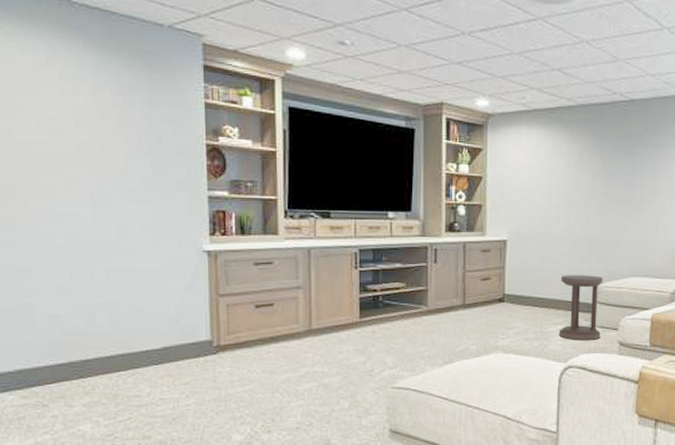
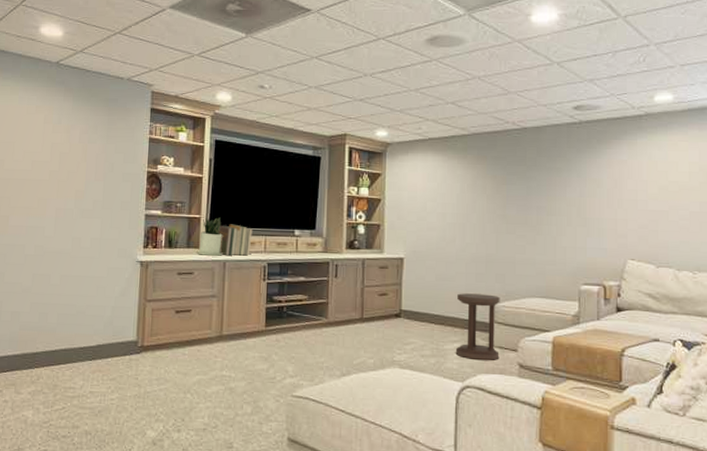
planter: none [275,197,306,244] -> present [196,216,223,257]
books: none [299,206,340,243] -> present [218,224,252,257]

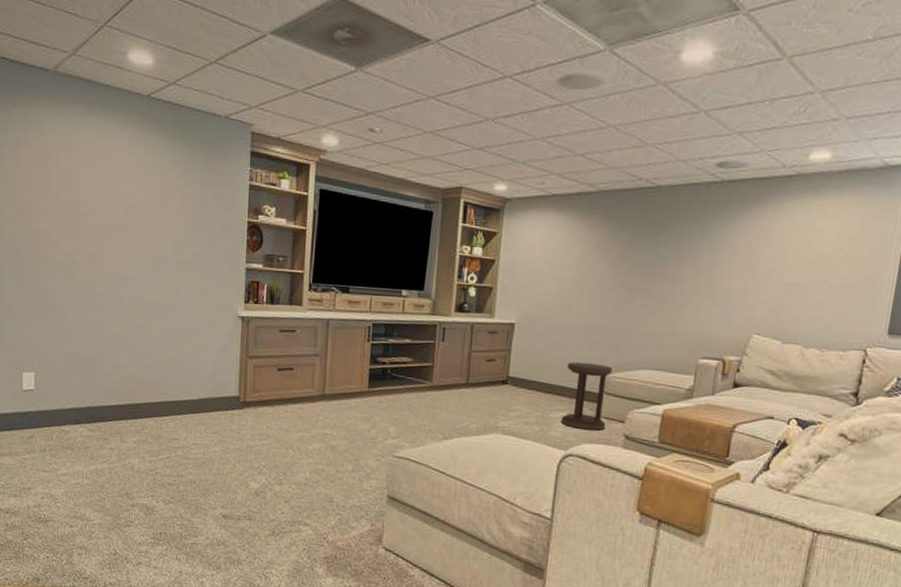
planter: present [196,216,223,257] -> none [299,271,326,315]
books: present [218,224,252,257] -> none [321,281,358,315]

